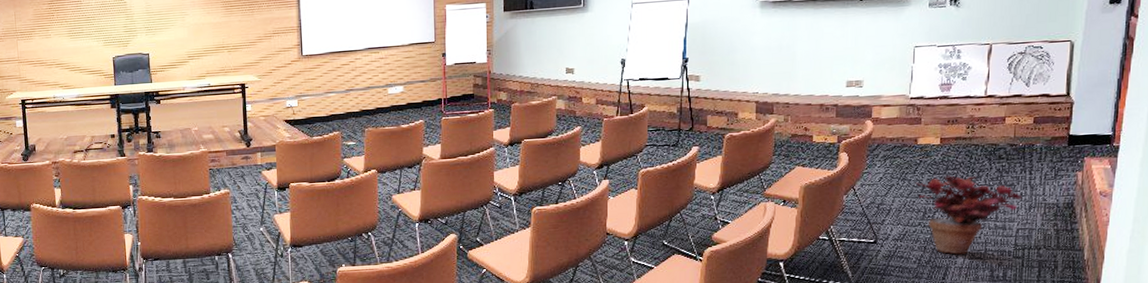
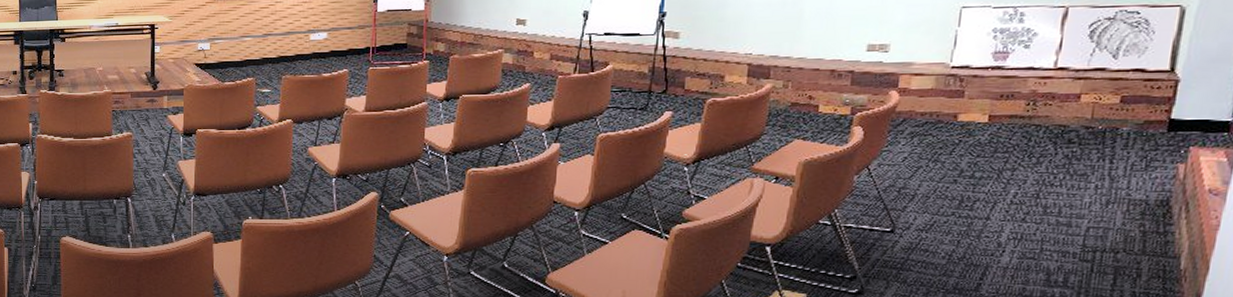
potted plant: present [916,175,1022,255] -> none [952,159,1098,253]

